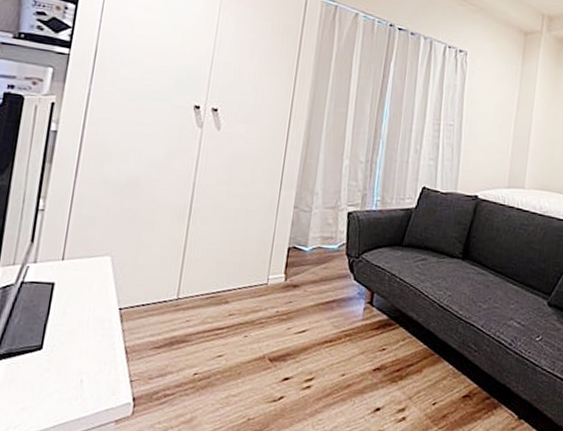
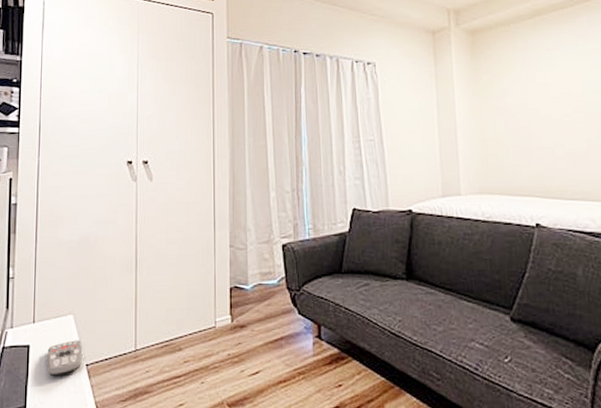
remote control: none [73,282,118,317] -> present [47,340,83,375]

